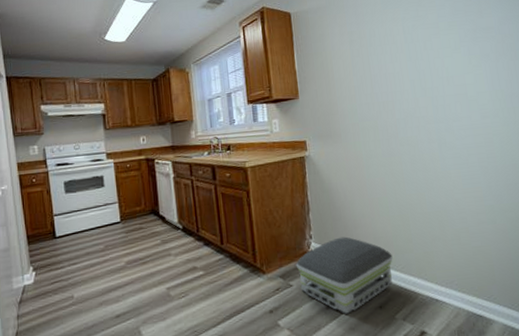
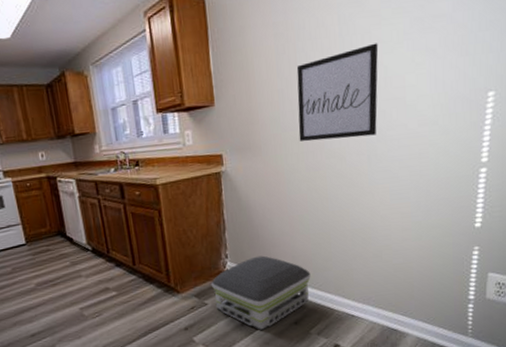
wall art: none [369,49,445,131] -> present [296,43,379,142]

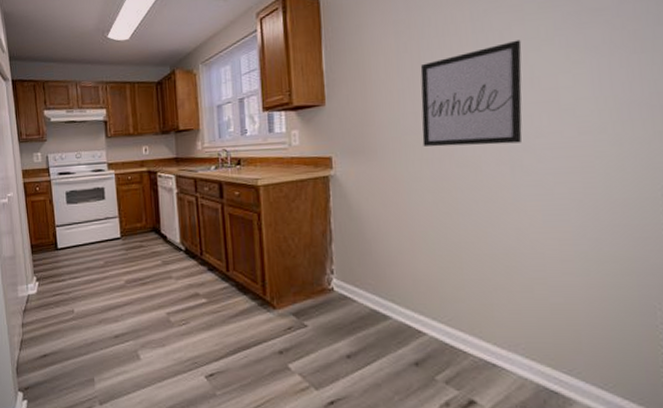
air purifier: present [211,255,311,331] -> none [312,275,437,368]

